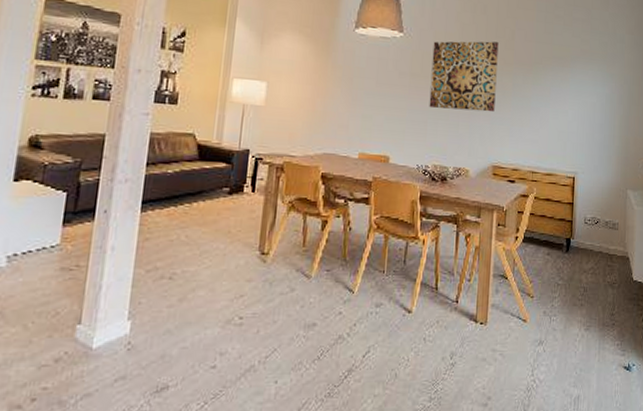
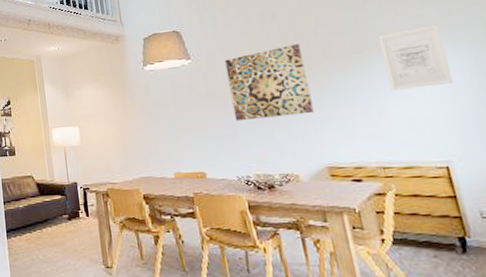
wall art: none [553,51,597,106] -> present [377,24,454,91]

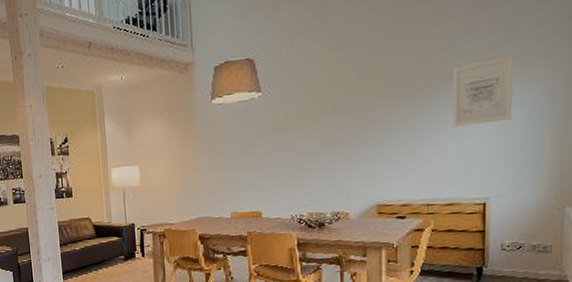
wall art: present [224,44,314,122] -> none [295,75,375,160]

